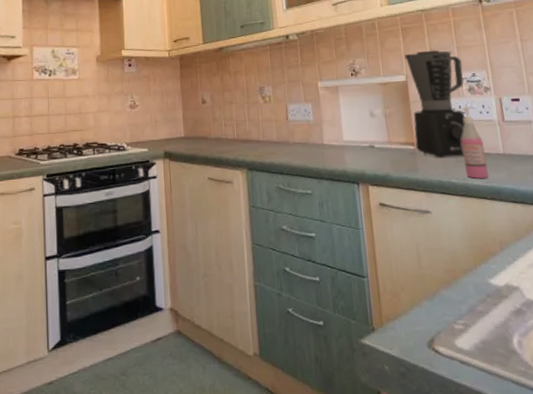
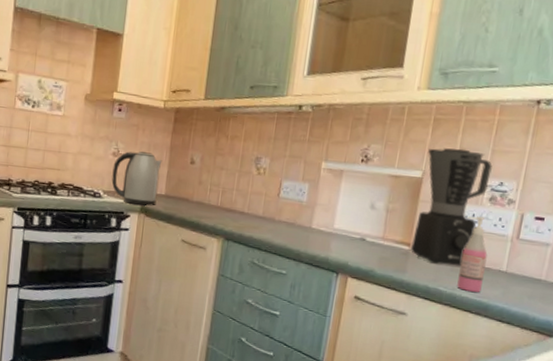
kettle: none [132,99,178,151] -> present [111,151,162,206]

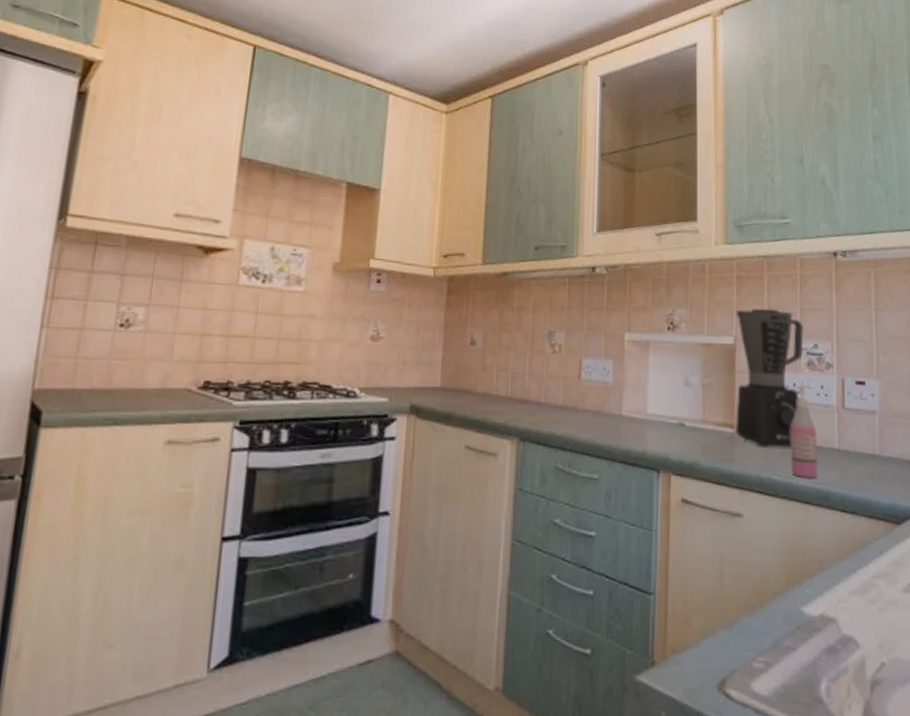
kettle: present [111,151,162,206] -> none [370,331,435,404]

